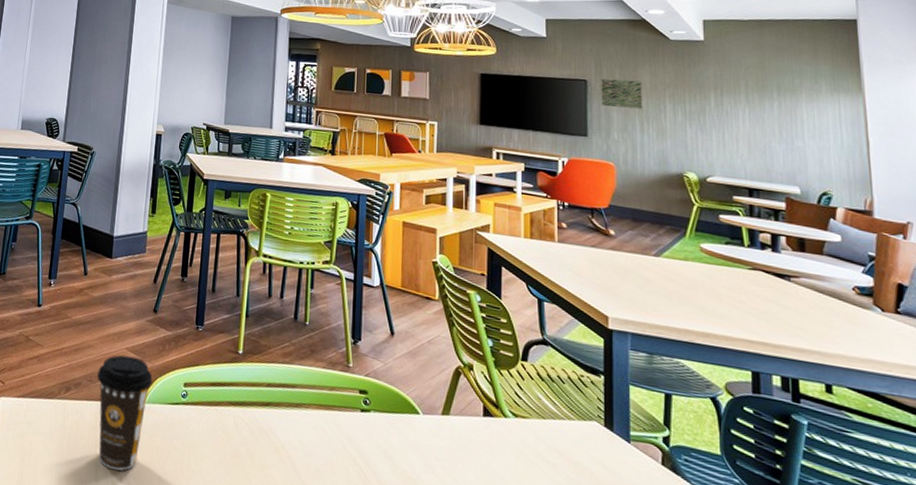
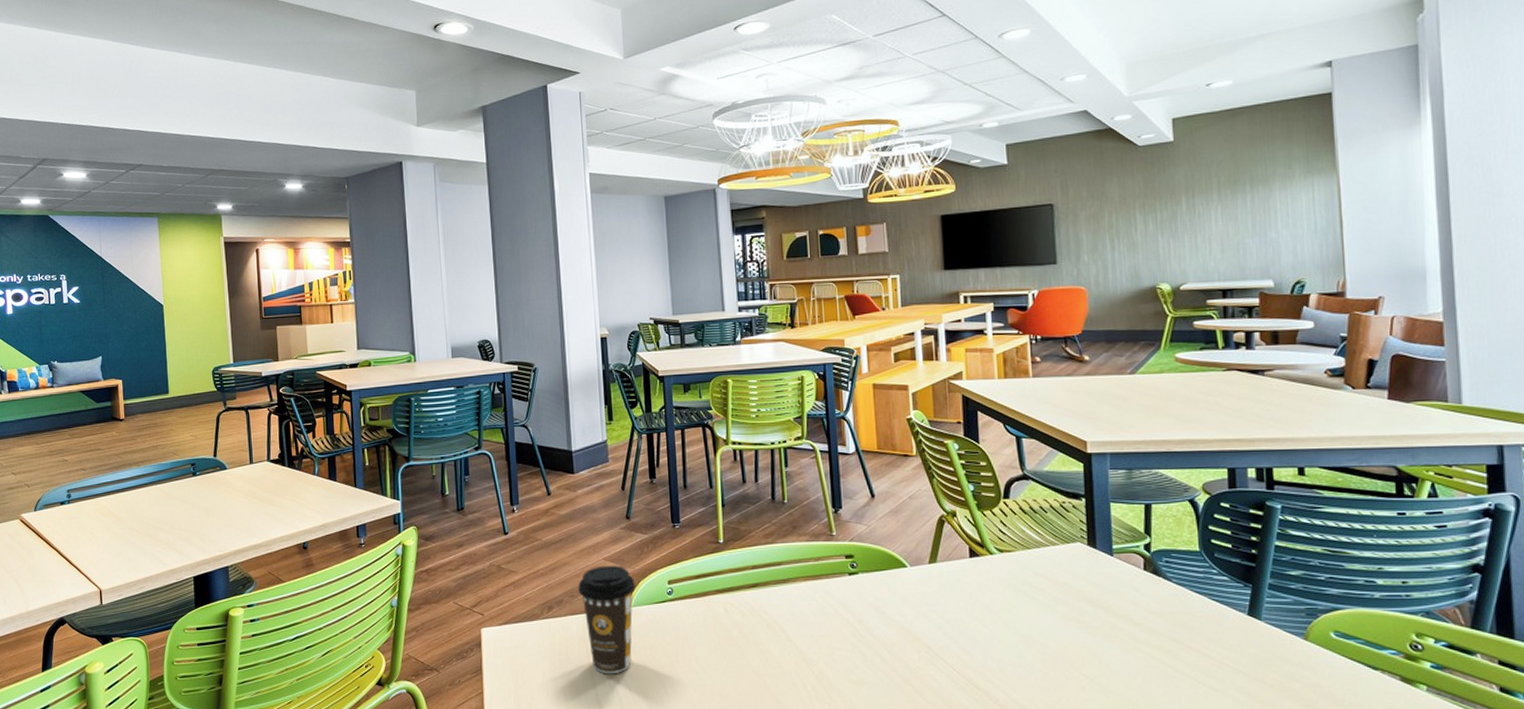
wall art: present [601,79,643,109] -> none [1068,196,1113,228]

